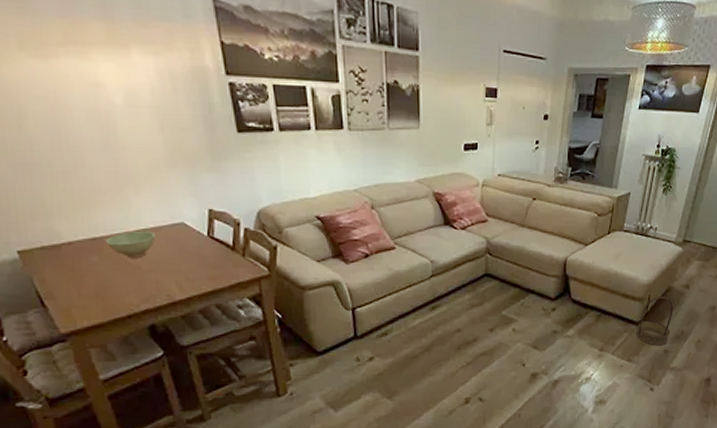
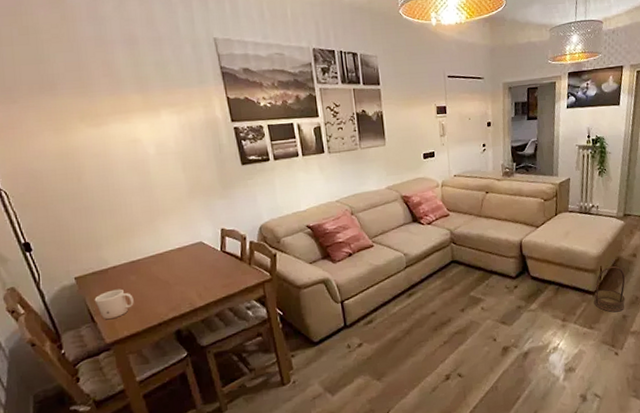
mug: none [44,270,96,306] -> present [94,288,134,320]
bowl: present [105,232,156,258] -> none [141,251,181,275]

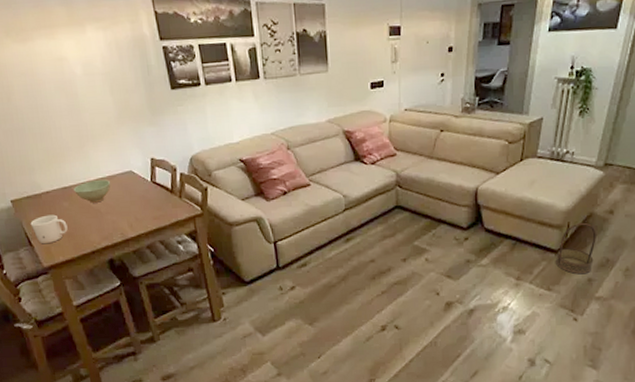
bowl: none [141,251,181,275] -> present [73,180,111,203]

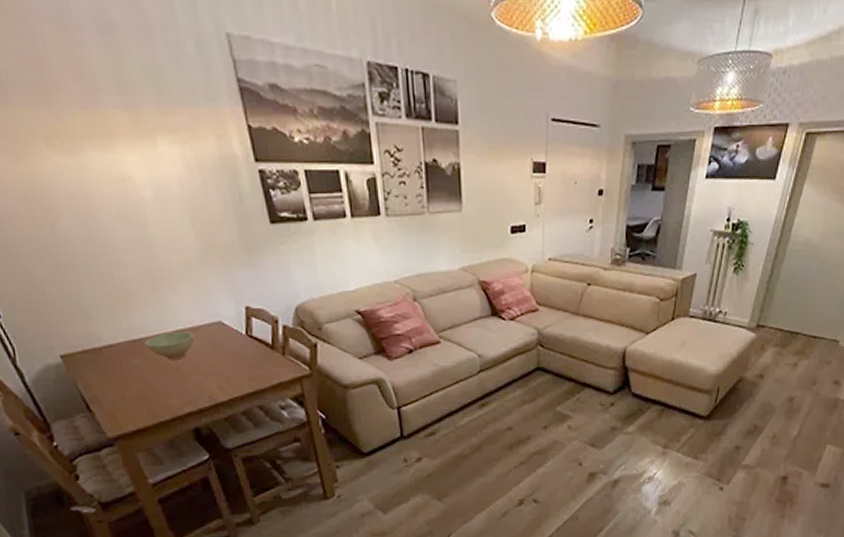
mug: present [30,214,68,244] -> none [88,373,139,410]
basket: present [556,222,596,275] -> none [704,387,746,442]

